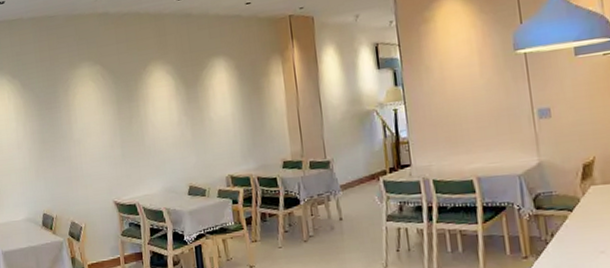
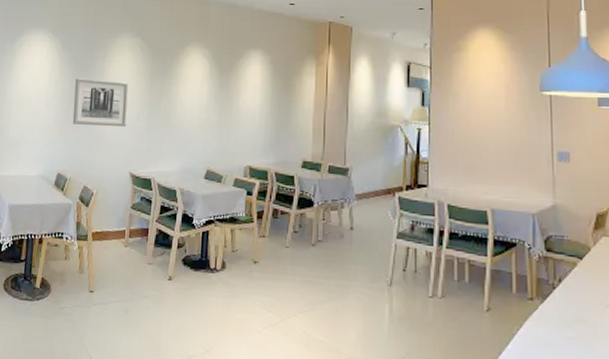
wall art: none [43,112,103,163] -> present [72,78,129,128]

